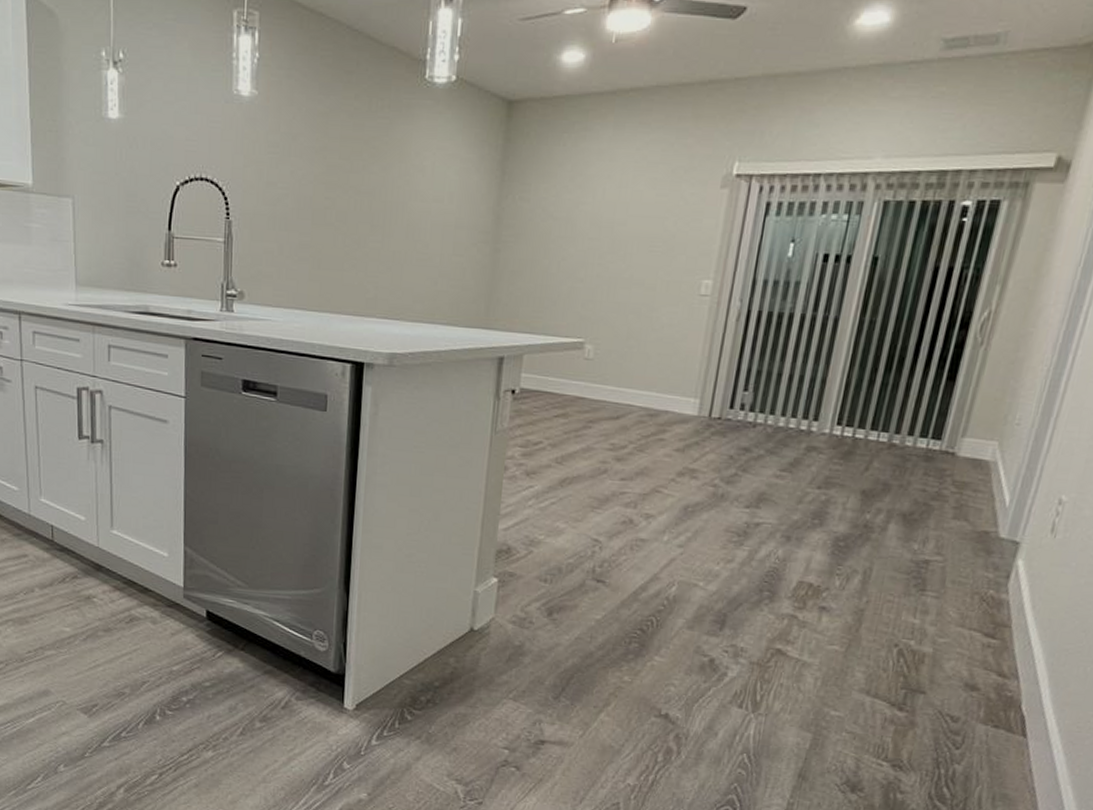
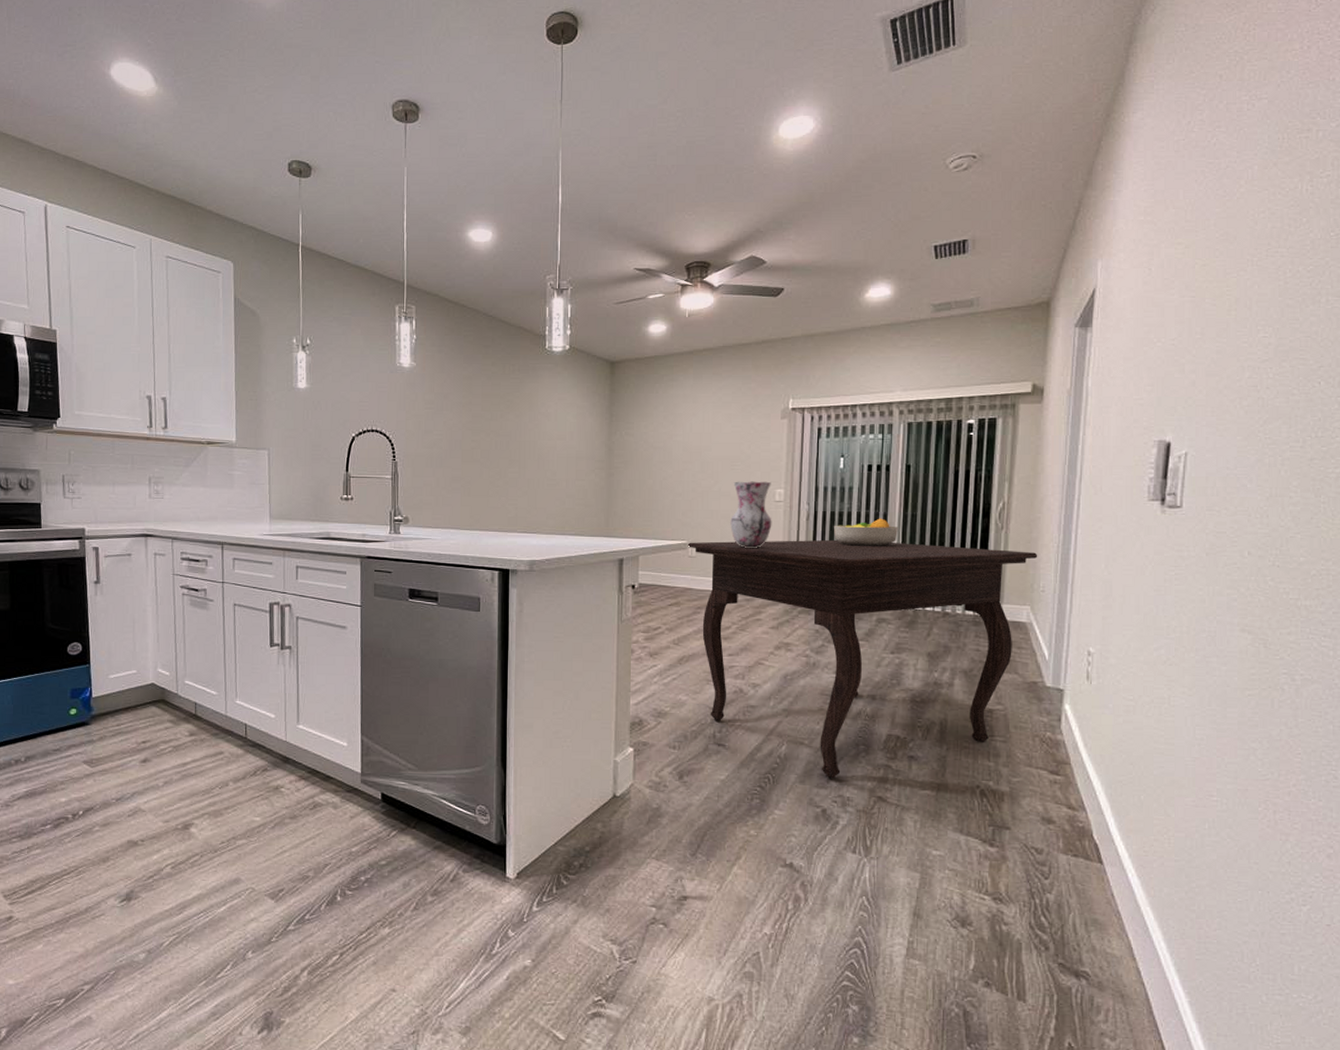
dining table: none [584,341,1021,627] -> present [687,539,1038,779]
vase: none [640,267,698,352] -> present [730,481,772,548]
fruit bowl: none [768,323,851,359] -> present [834,518,899,546]

